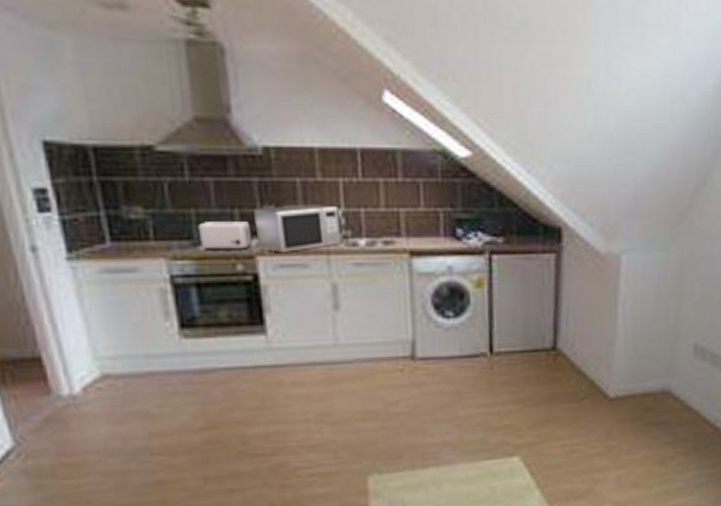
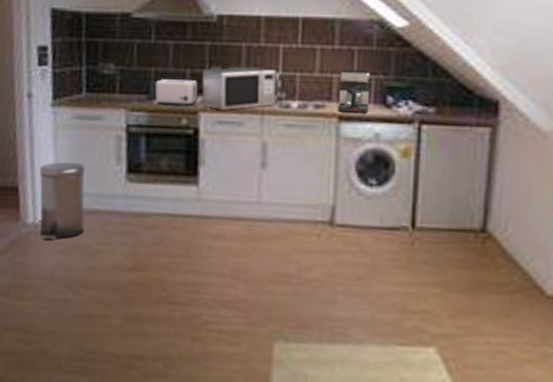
pedal bin: none [66,322,138,410] -> present [39,161,85,240]
coffee maker: none [406,202,439,247] -> present [337,68,370,113]

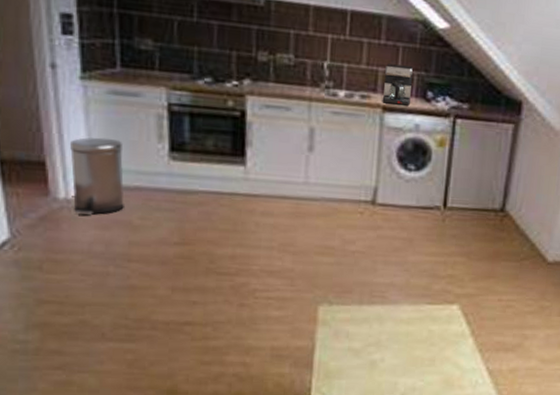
toaster: present [155,79,198,106] -> none [198,59,245,88]
microwave: present [202,66,276,111] -> none [249,52,324,96]

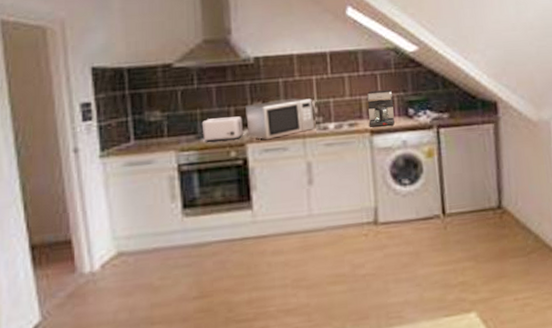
pedal bin: present [70,137,124,215] -> none [93,206,145,285]
toaster: none [198,59,245,88] -> present [201,116,243,142]
microwave: none [249,52,324,96] -> present [245,97,315,140]

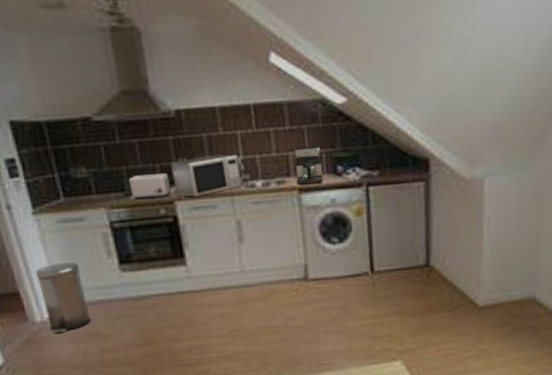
pedal bin: none [93,206,145,285] -> present [36,262,91,333]

